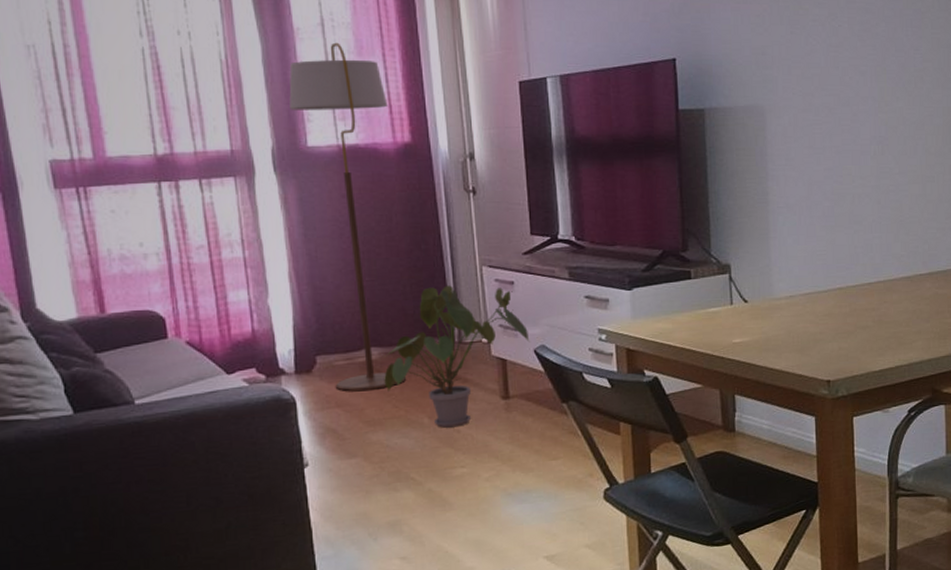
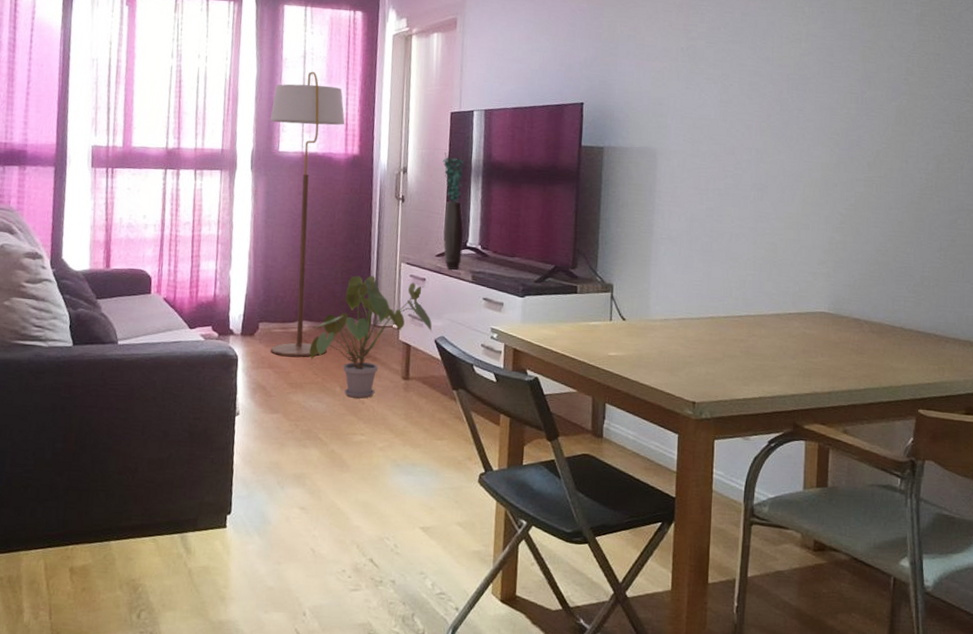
vase: none [516,131,555,269] -> present [443,152,464,271]

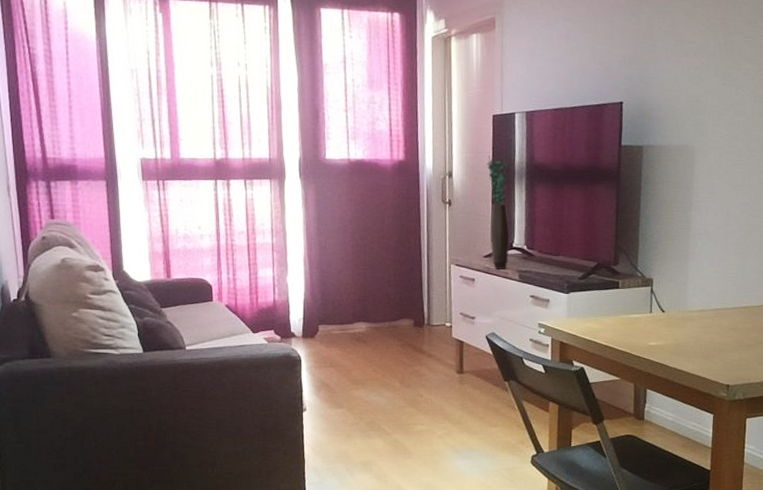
floor lamp: present [270,71,345,358] -> none [315,77,389,357]
house plant: present [309,275,432,399] -> none [368,278,483,392]

